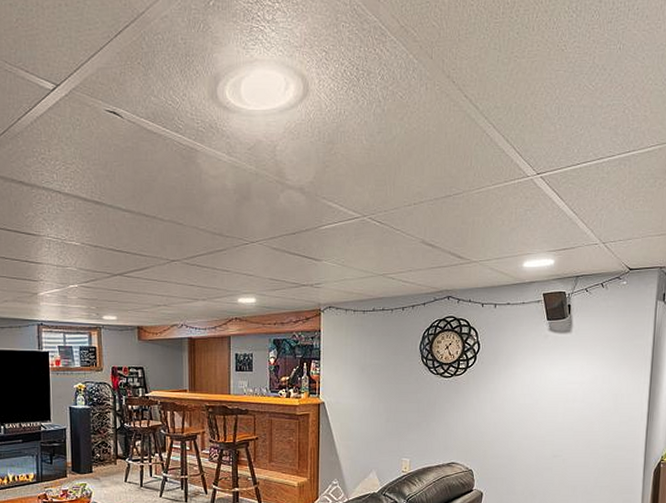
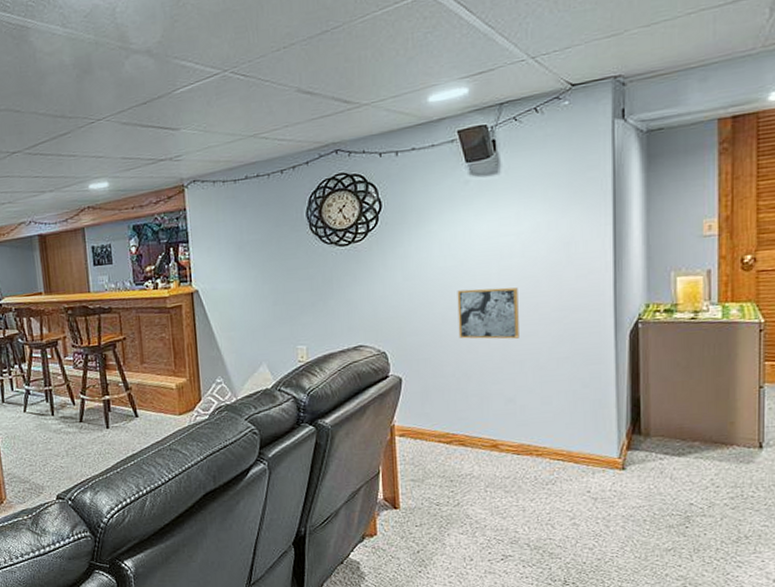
wall art: none [529,424,577,468] -> present [457,287,519,340]

